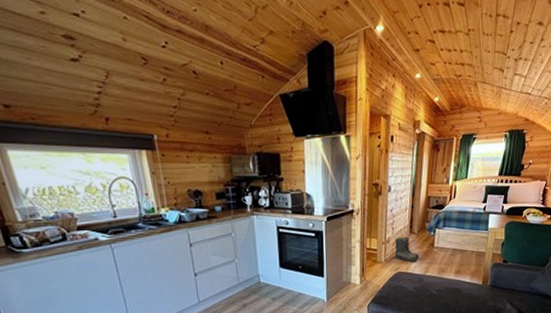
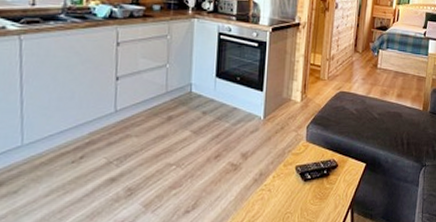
boots: present [394,236,420,262] -> none [338,55,363,82]

